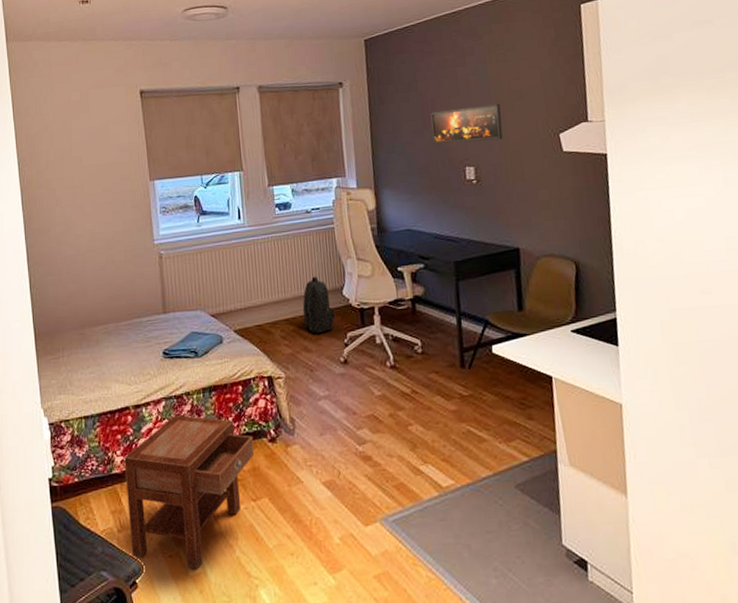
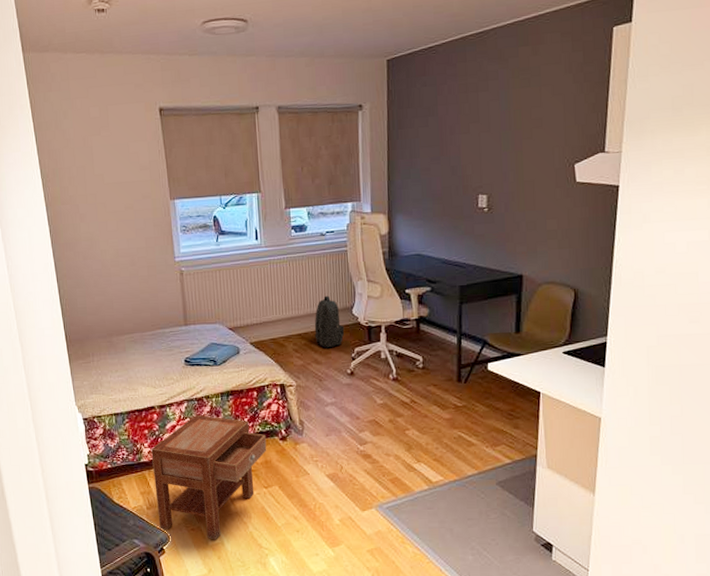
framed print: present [430,103,503,144] -> none [448,131,520,171]

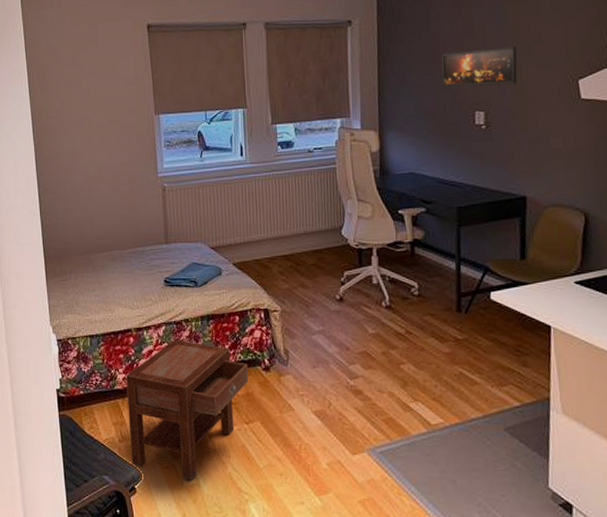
backpack: present [314,295,345,349] -> none [301,215,333,272]
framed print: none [448,131,520,171] -> present [441,46,518,87]

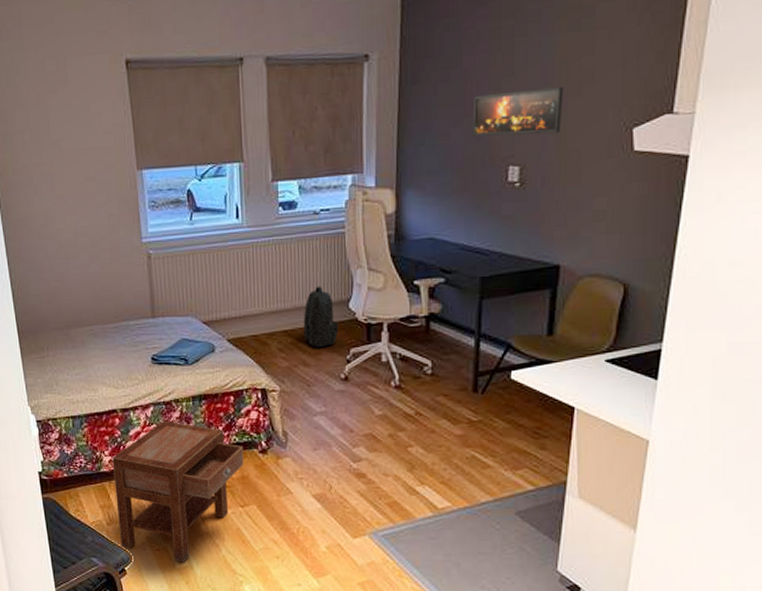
backpack: none [301,215,333,272] -> present [303,286,339,348]

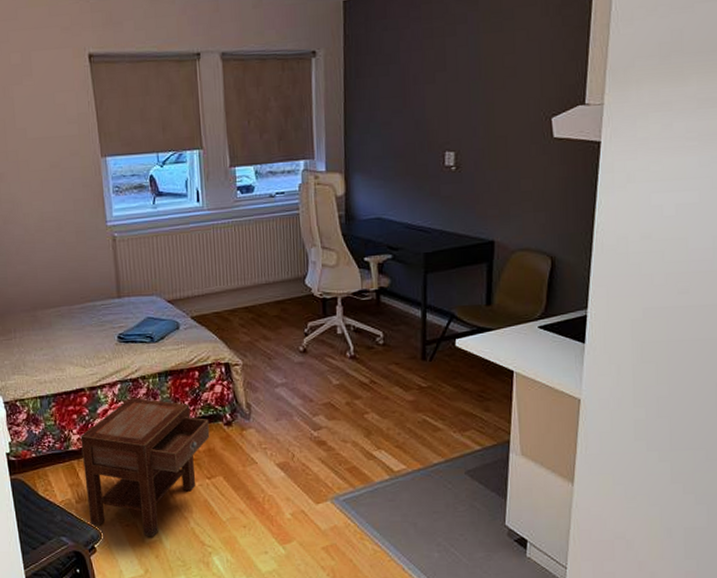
backpack: present [303,286,339,348] -> none [262,264,297,323]
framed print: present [473,87,564,137] -> none [411,81,491,125]

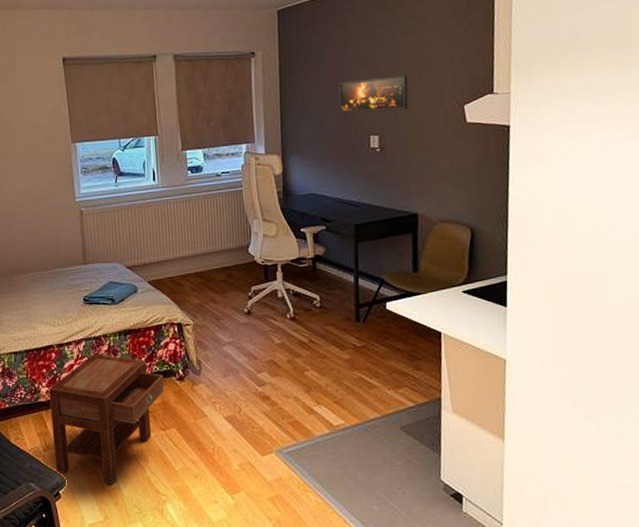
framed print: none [411,81,491,125] -> present [339,74,409,113]

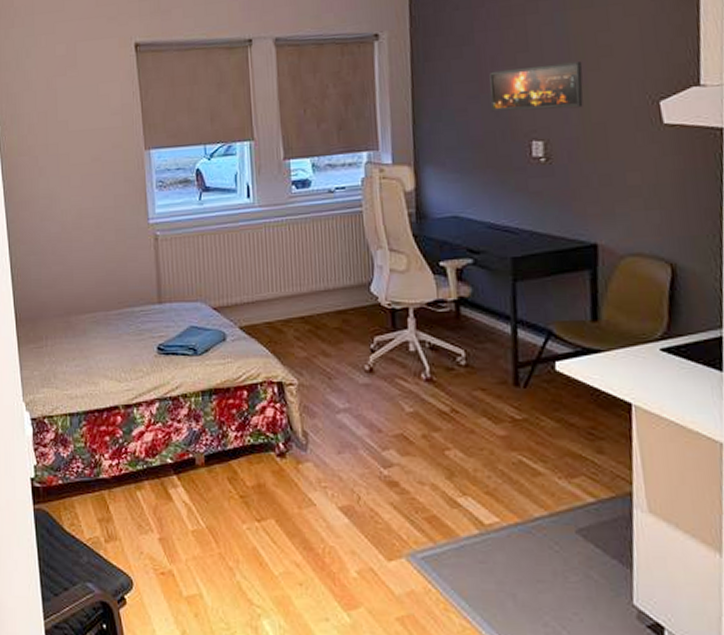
nightstand: present [49,353,164,485] -> none [113,418,260,590]

